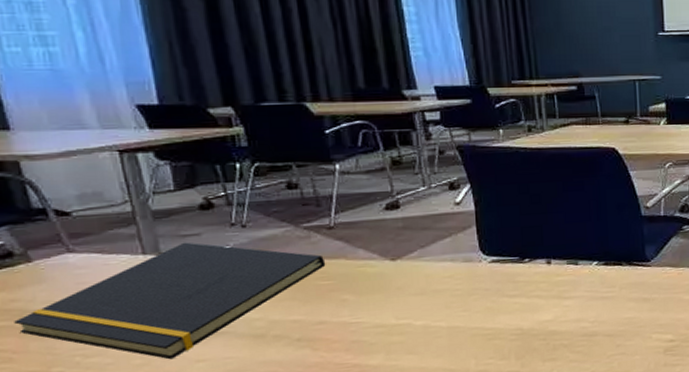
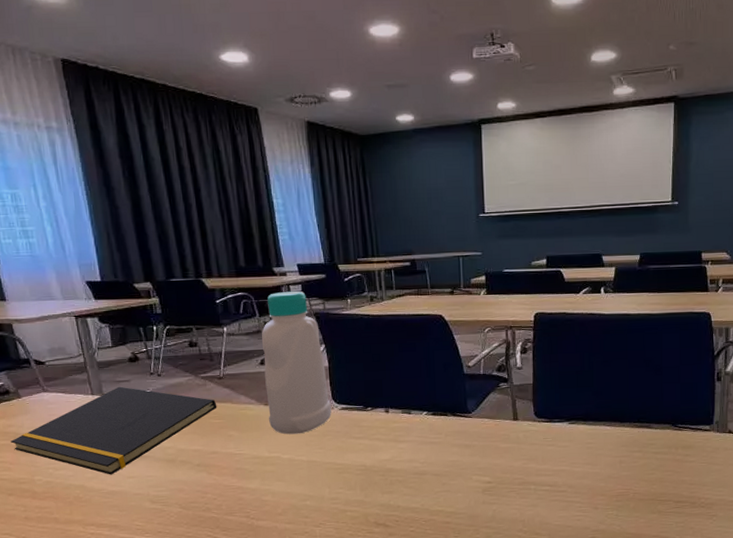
bottle: none [386,118,479,296] -> present [261,291,332,435]

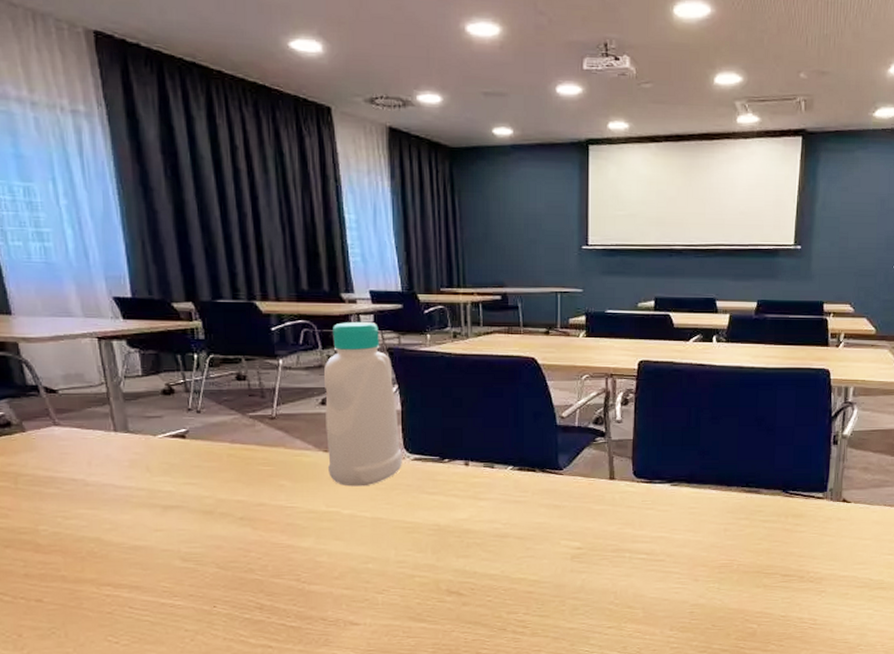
notepad: present [11,386,217,475] -> none [10,423,267,527]

